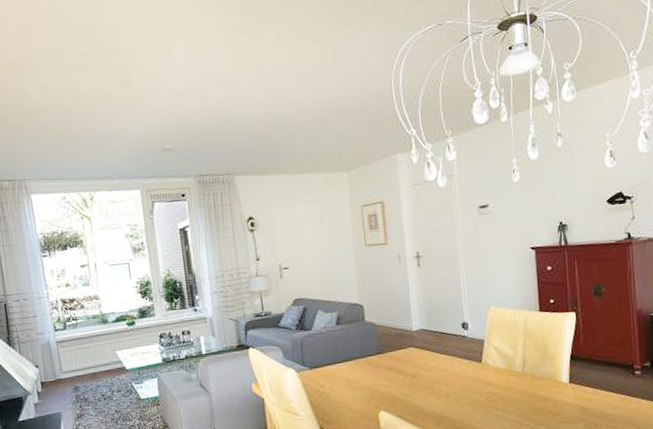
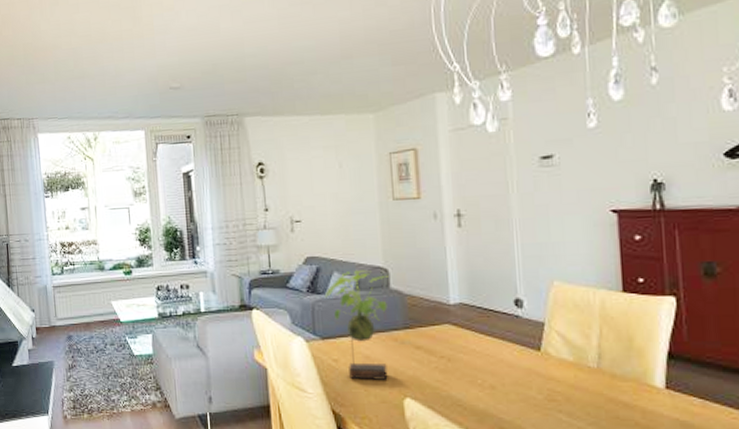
plant: none [311,307,366,400] -> present [324,269,389,380]

